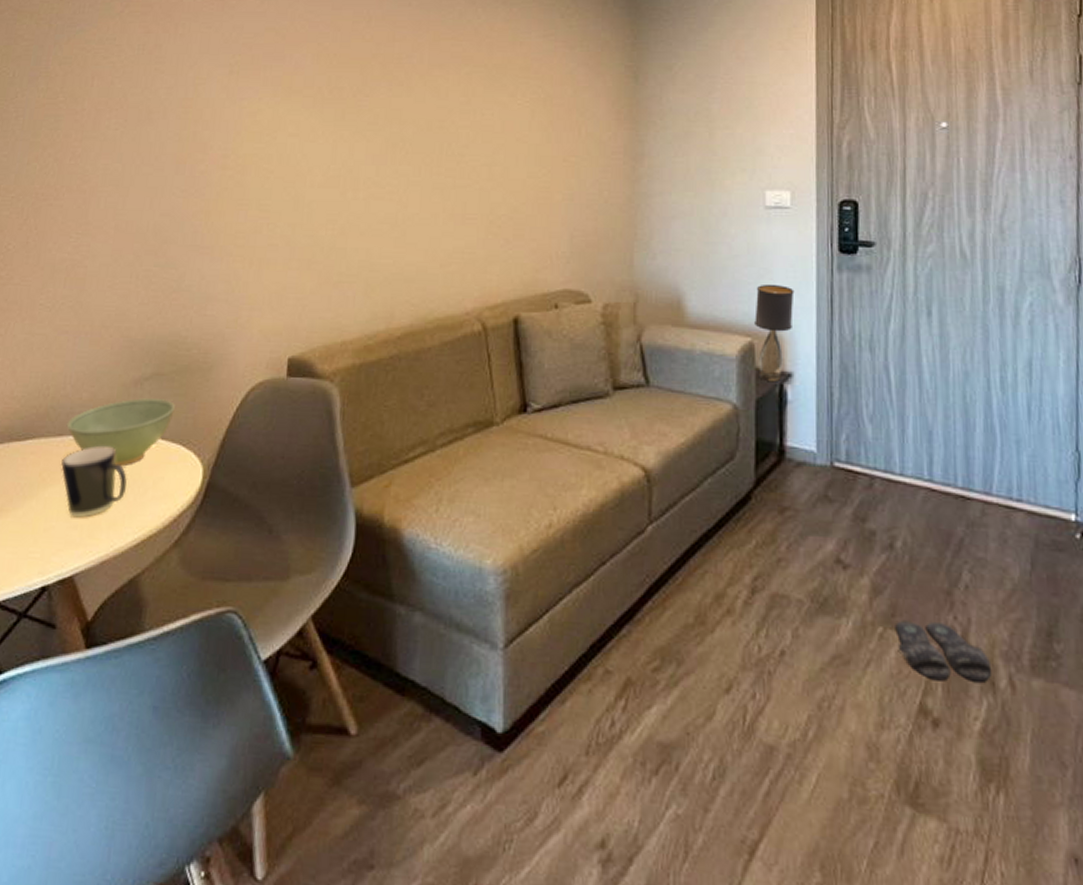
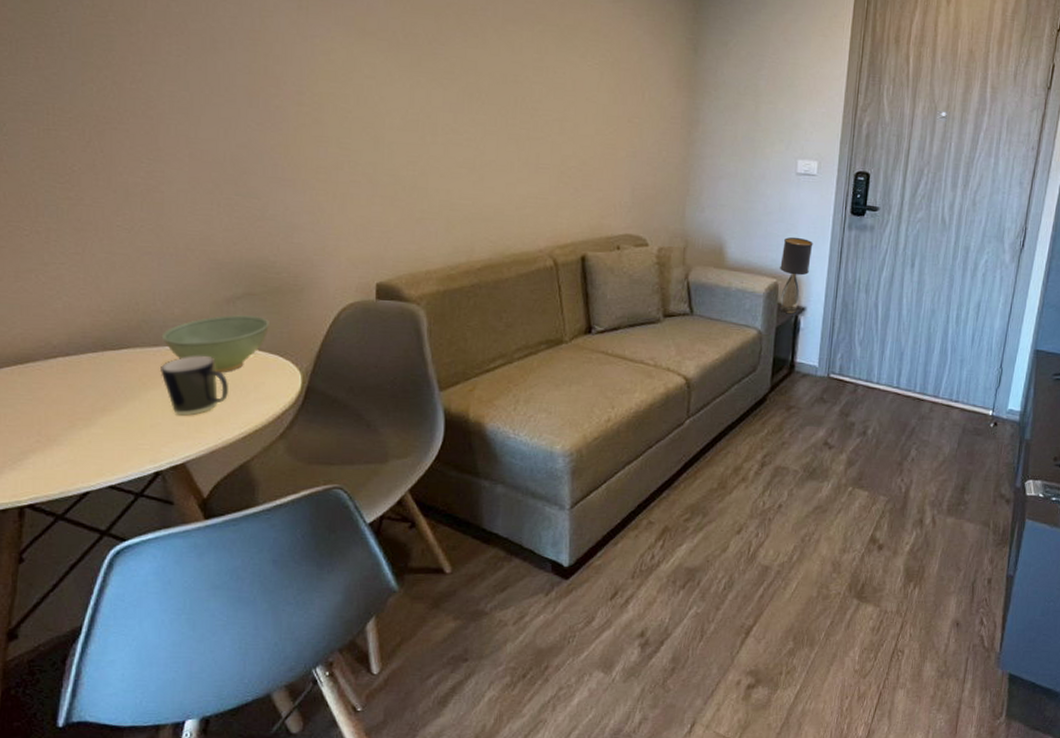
slippers: present [895,621,992,682] -> none [860,483,922,521]

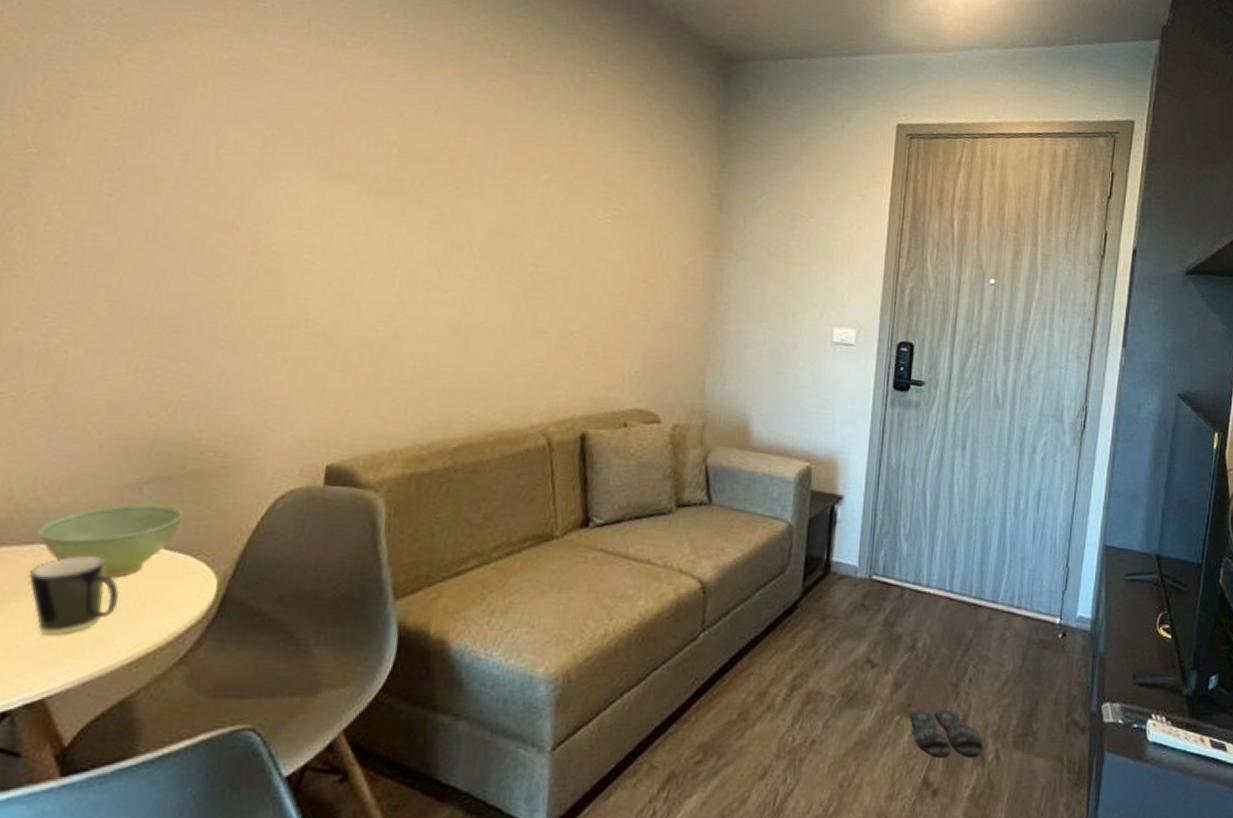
table lamp: present [780,237,813,314] -> none [813,414,852,504]
slippers: none [860,483,922,521] -> present [910,710,984,758]

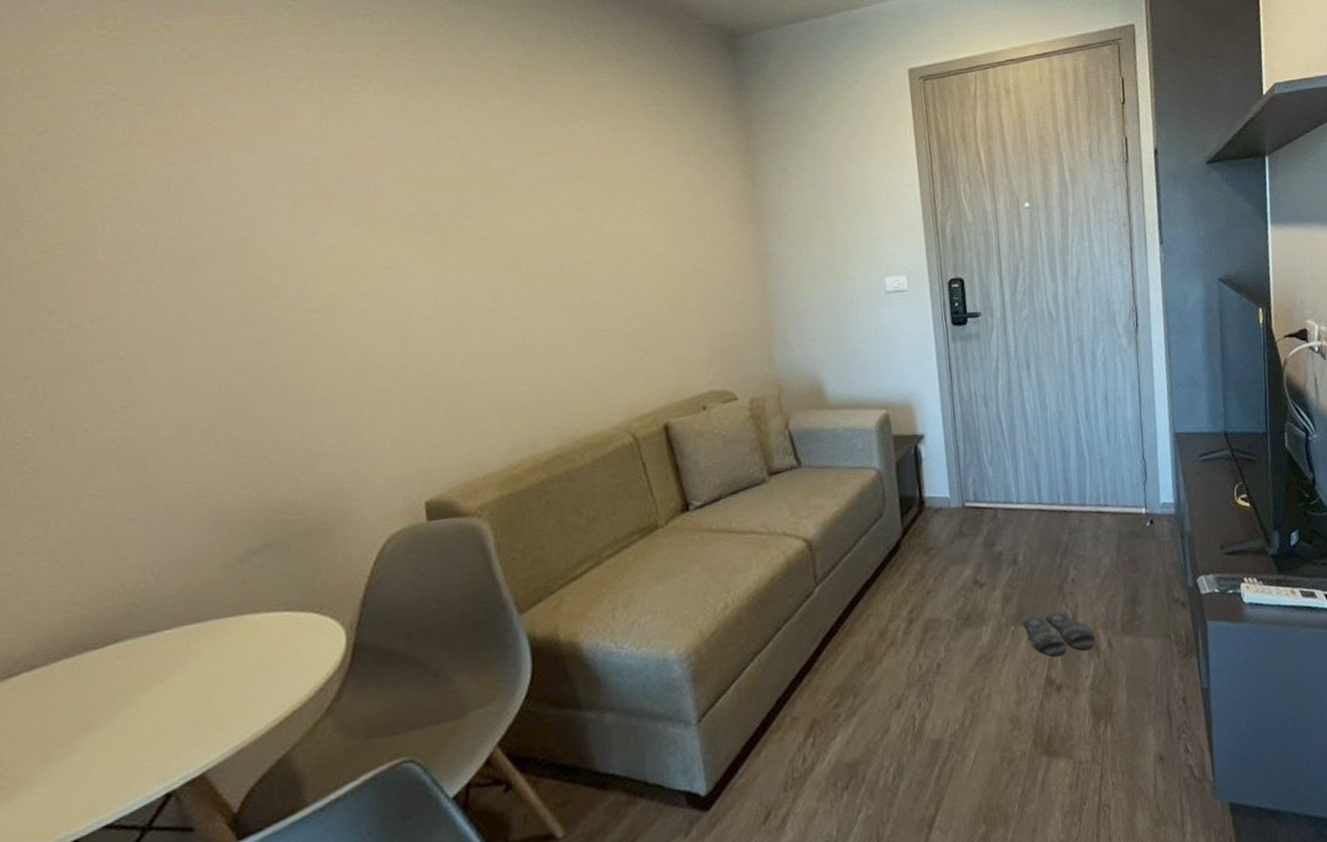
mug: present [29,555,119,635] -> none [161,631,253,714]
bowl: present [37,504,184,579] -> none [158,569,297,650]

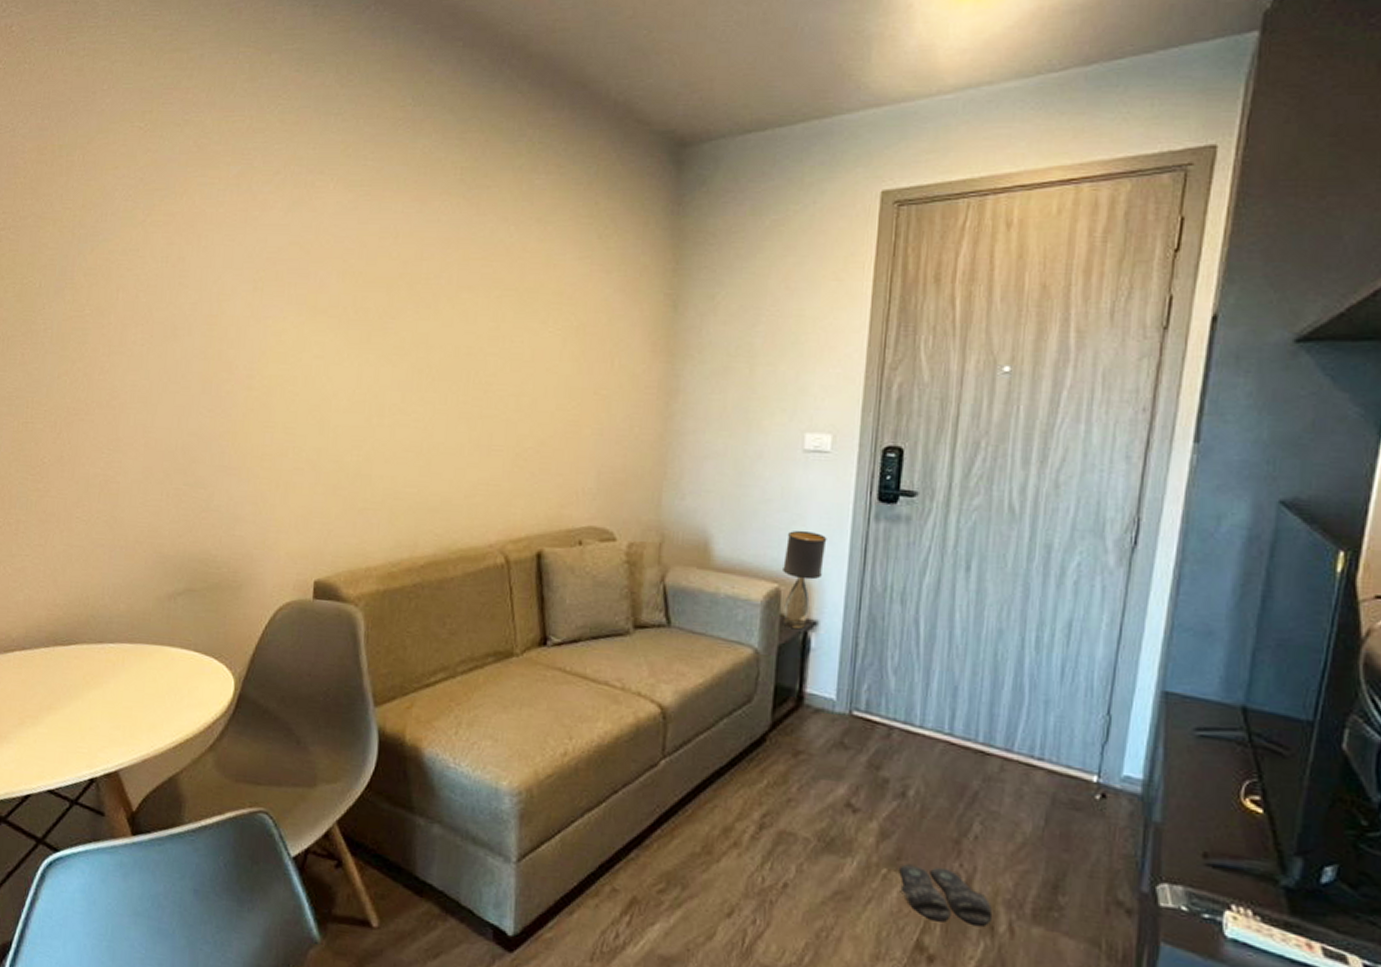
table lamp: none [886,360,920,446] -> present [783,530,827,630]

